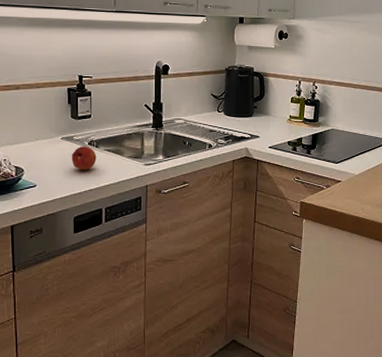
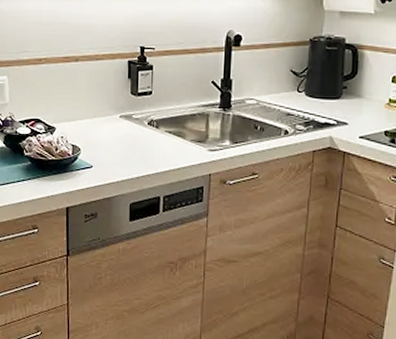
fruit: present [71,146,97,170] -> none [129,126,156,153]

